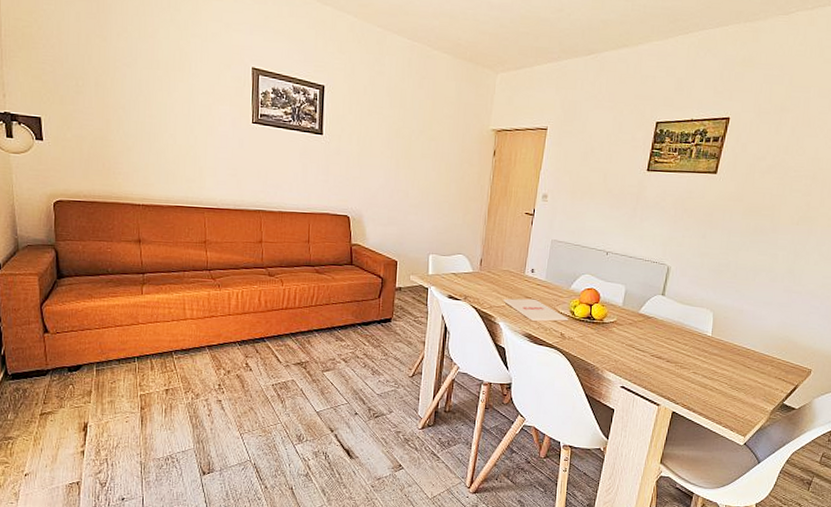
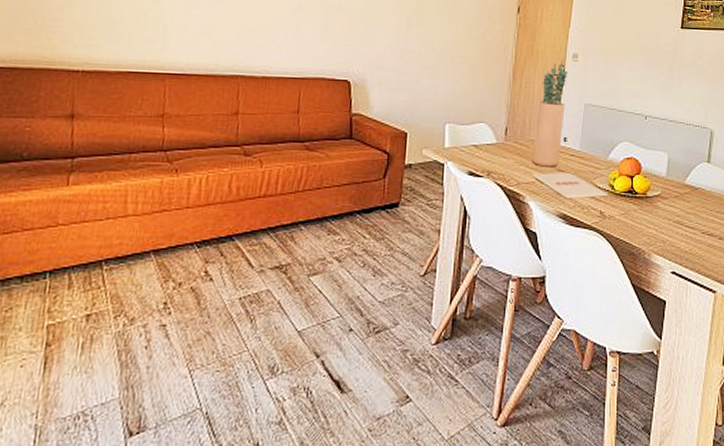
vase: none [503,199,537,294] -> present [532,60,568,167]

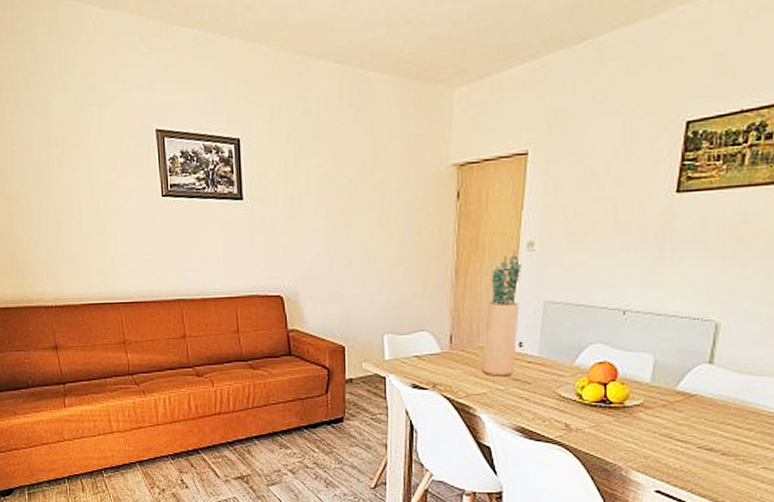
magazine: present [532,172,608,200] -> none [483,381,575,411]

